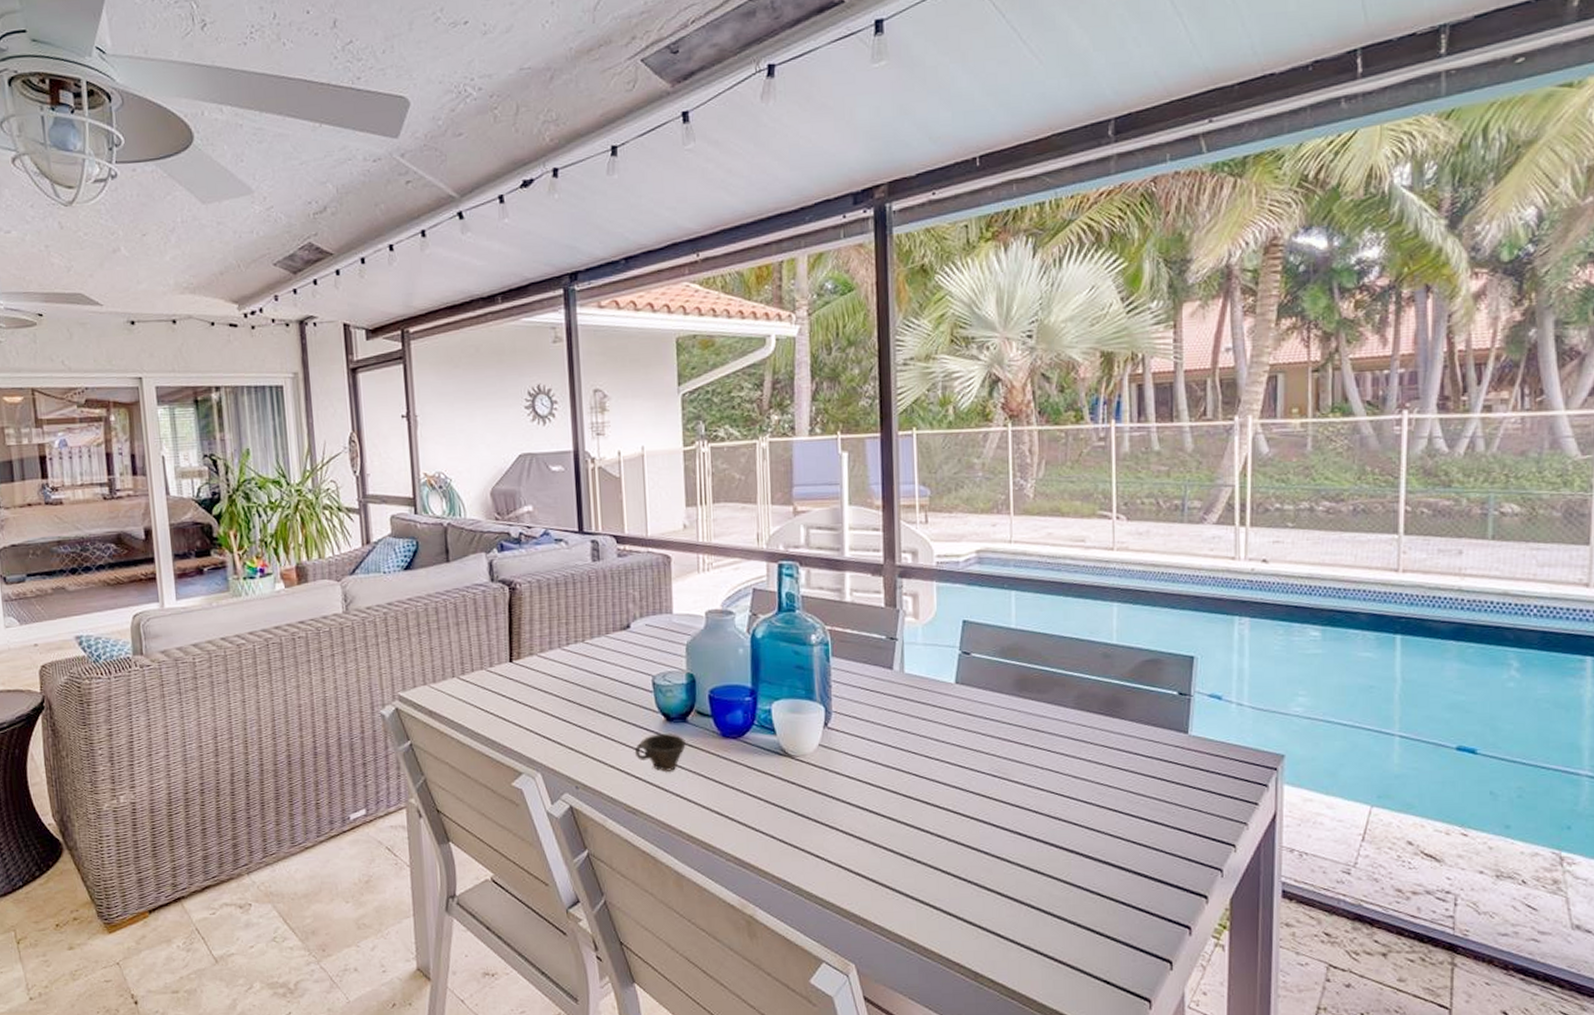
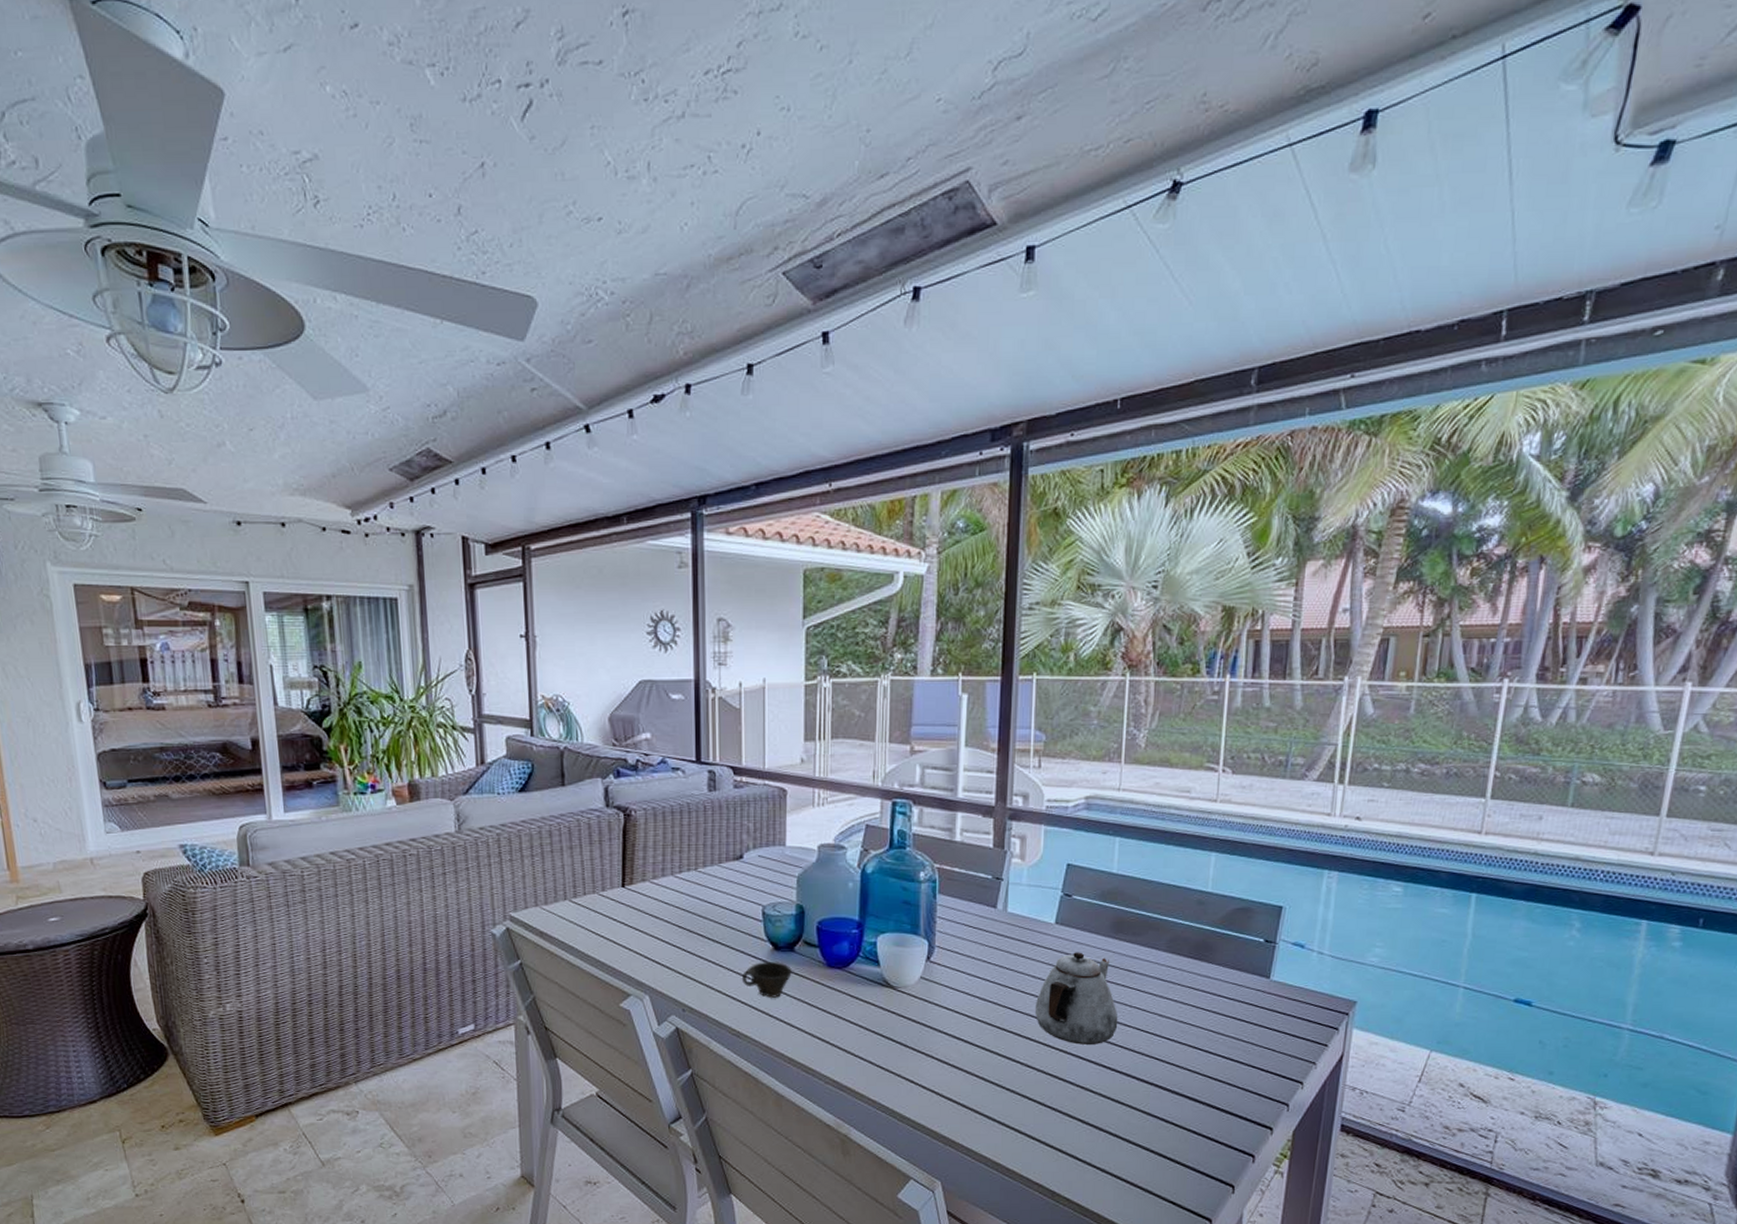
teapot: none [941,712,1031,811] -> present [1034,952,1118,1045]

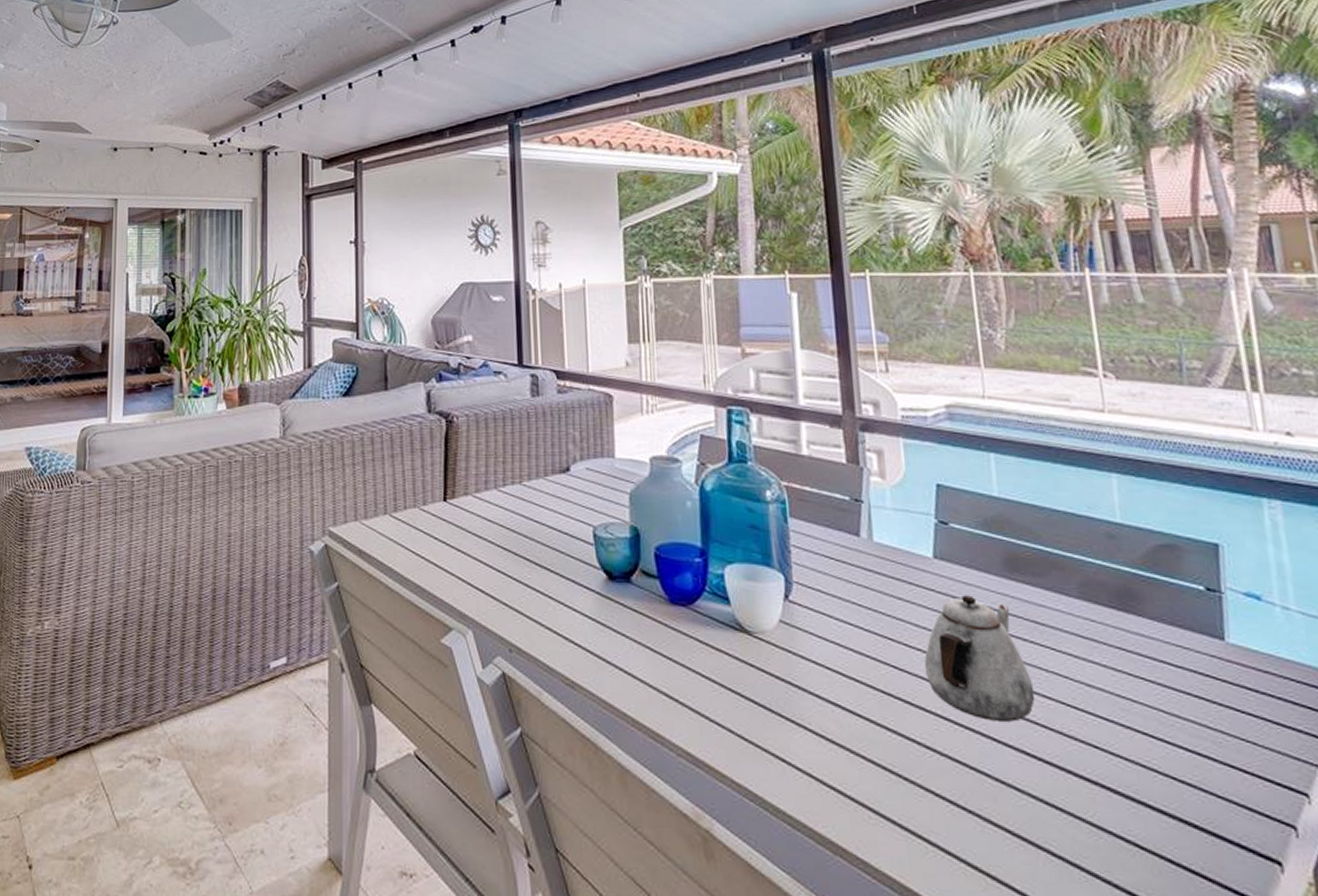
cup: present [741,961,793,998] -> none [573,593,631,640]

